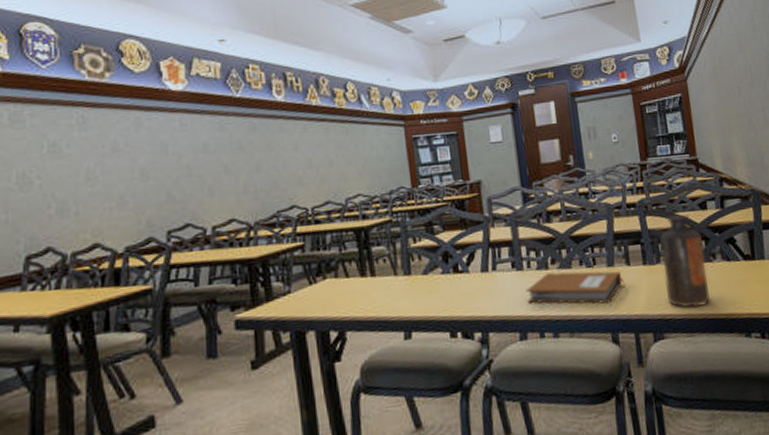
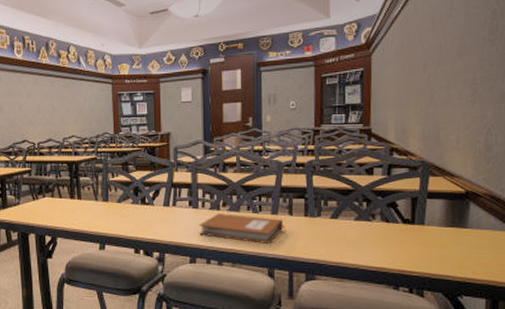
bottle: present [659,214,711,309] -> none [323,177,365,257]

